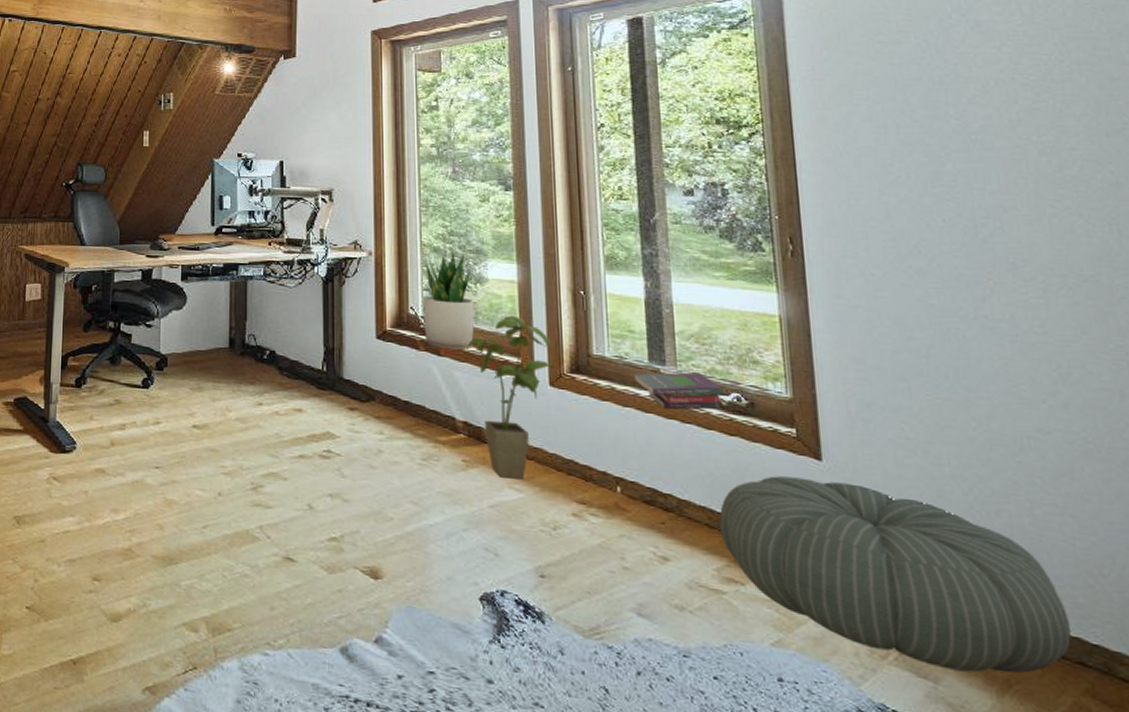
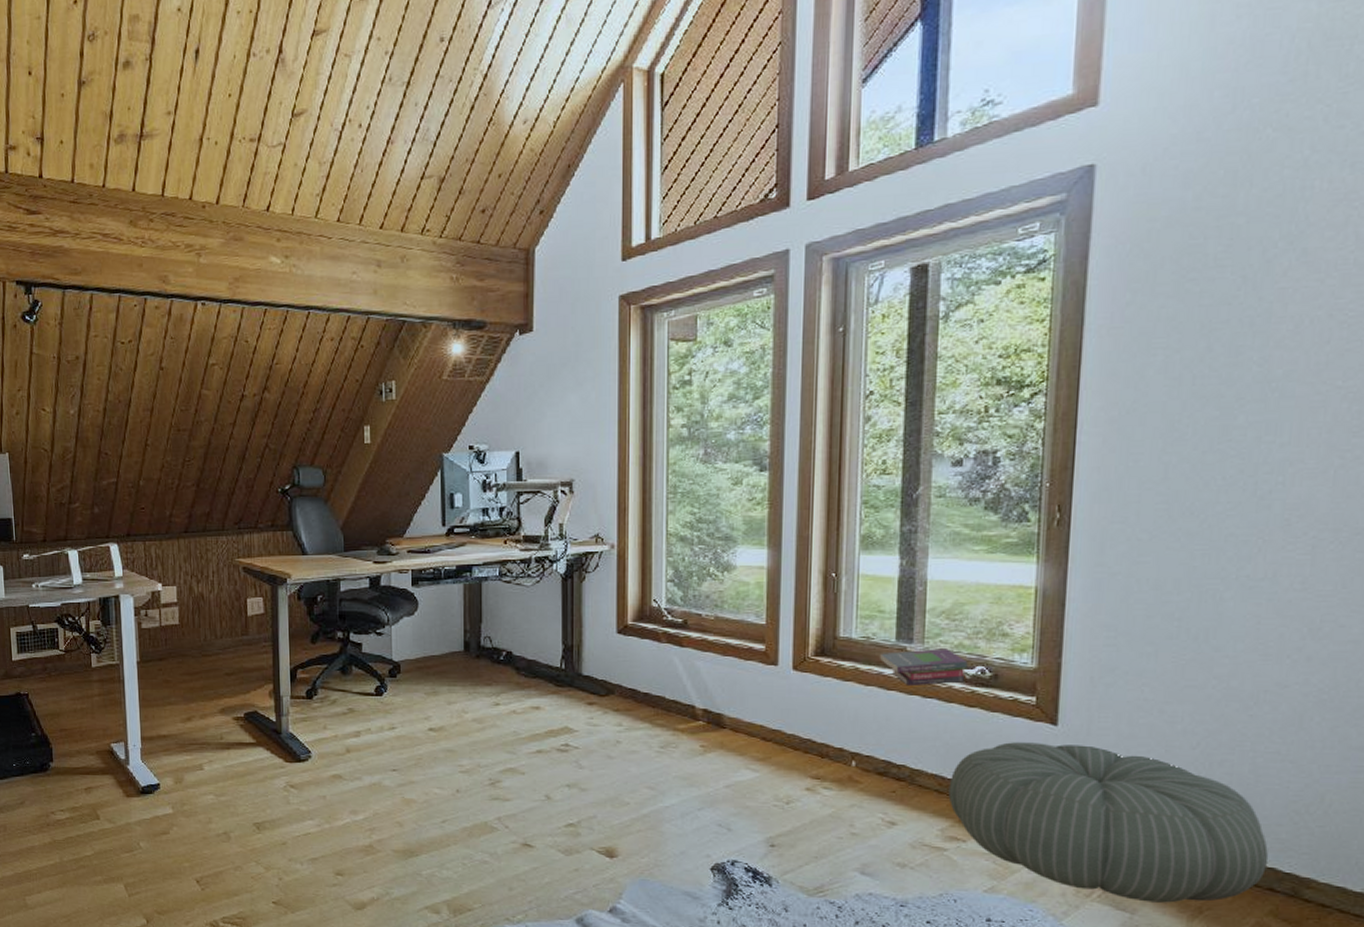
planter: present [423,252,474,350] -> none [667,540,721,639]
house plant: present [467,315,555,479] -> none [710,602,799,760]

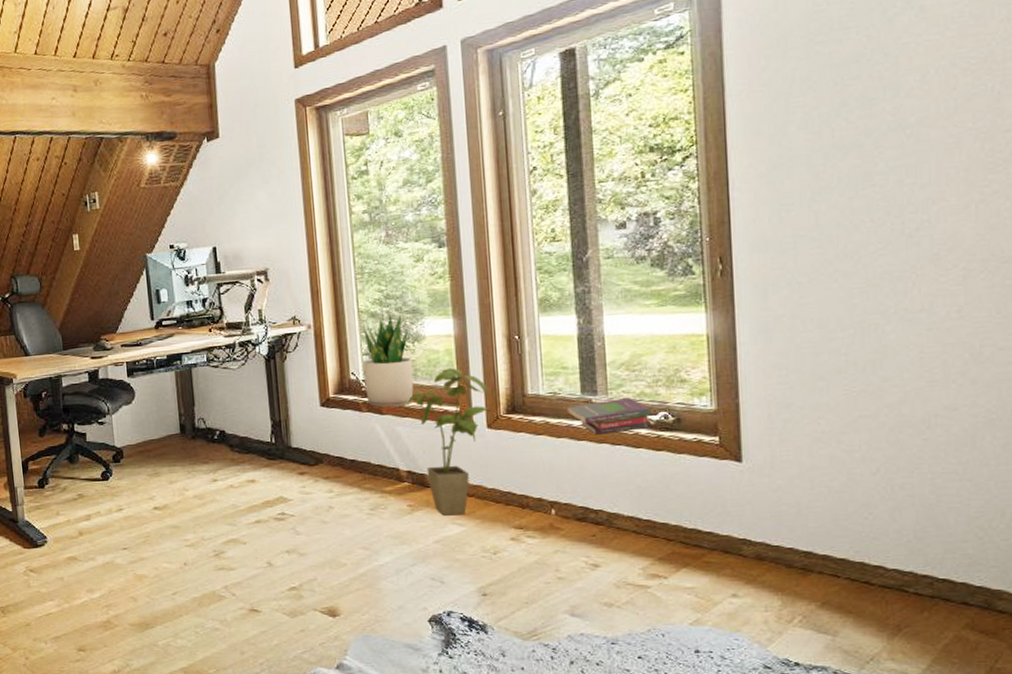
planter: none [667,540,721,639] -> present [363,314,414,408]
house plant: none [710,602,799,760] -> present [407,367,492,516]
pouf: present [948,742,1268,903] -> none [645,479,958,624]

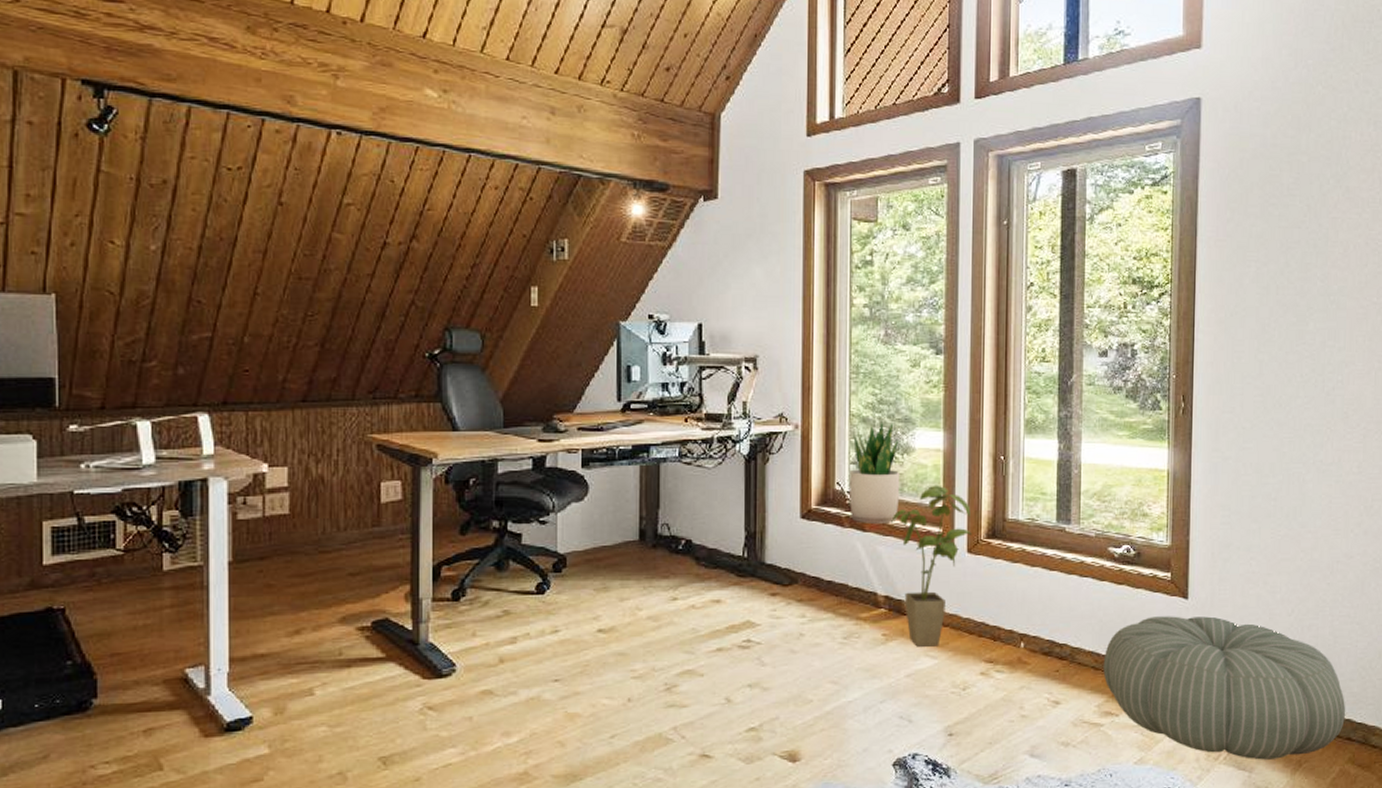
books: present [568,398,651,436] -> none [1043,529,1116,566]
pouf: none [645,479,958,624] -> present [1103,616,1345,760]

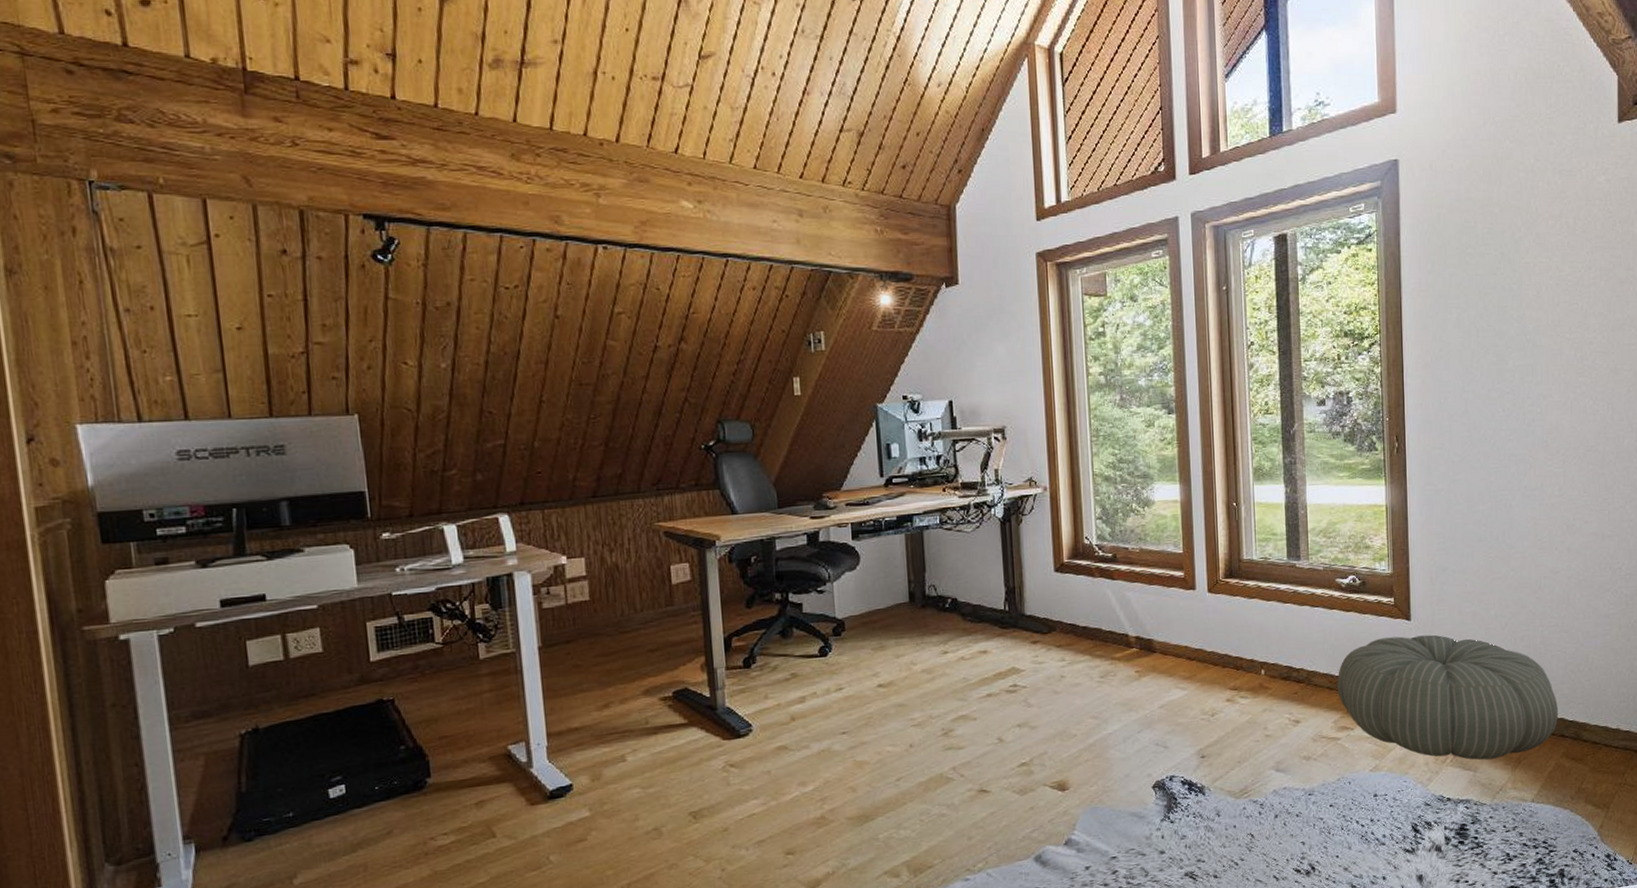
planter: present [849,421,901,524] -> none [1097,479,1143,573]
house plant: present [891,485,973,647] -> none [1137,533,1212,681]

